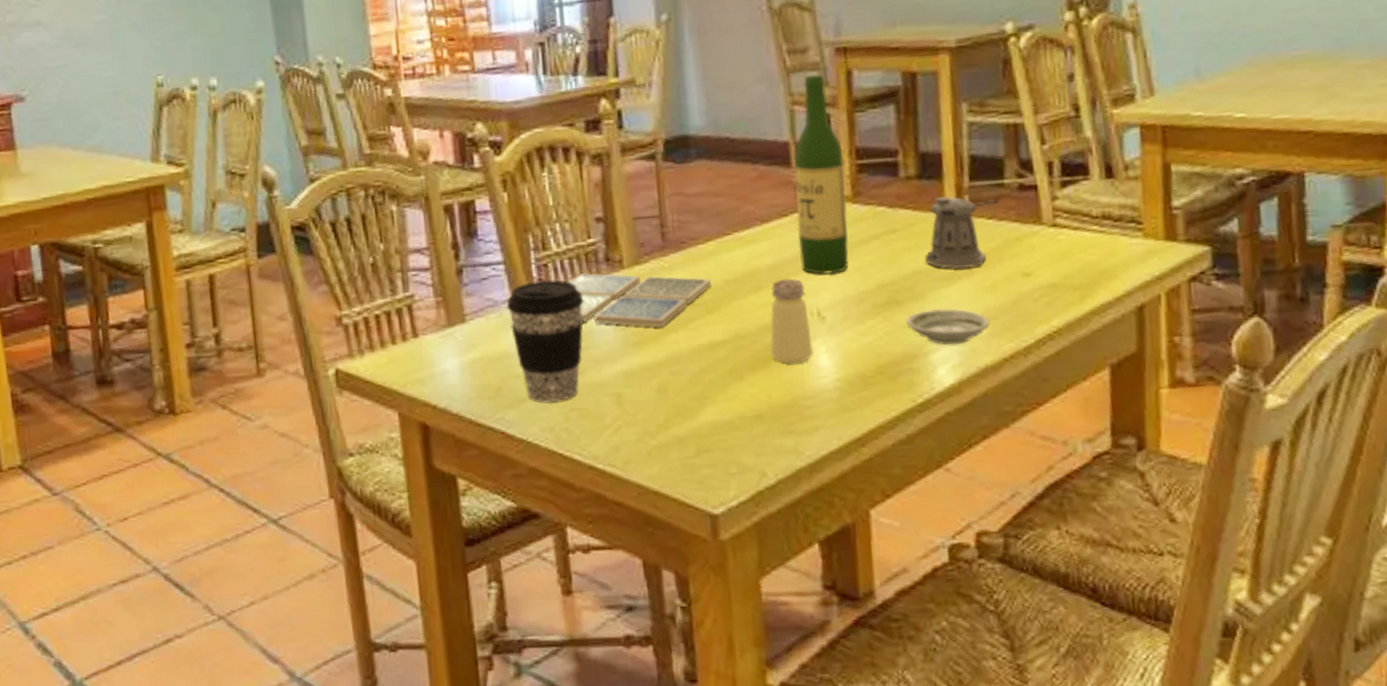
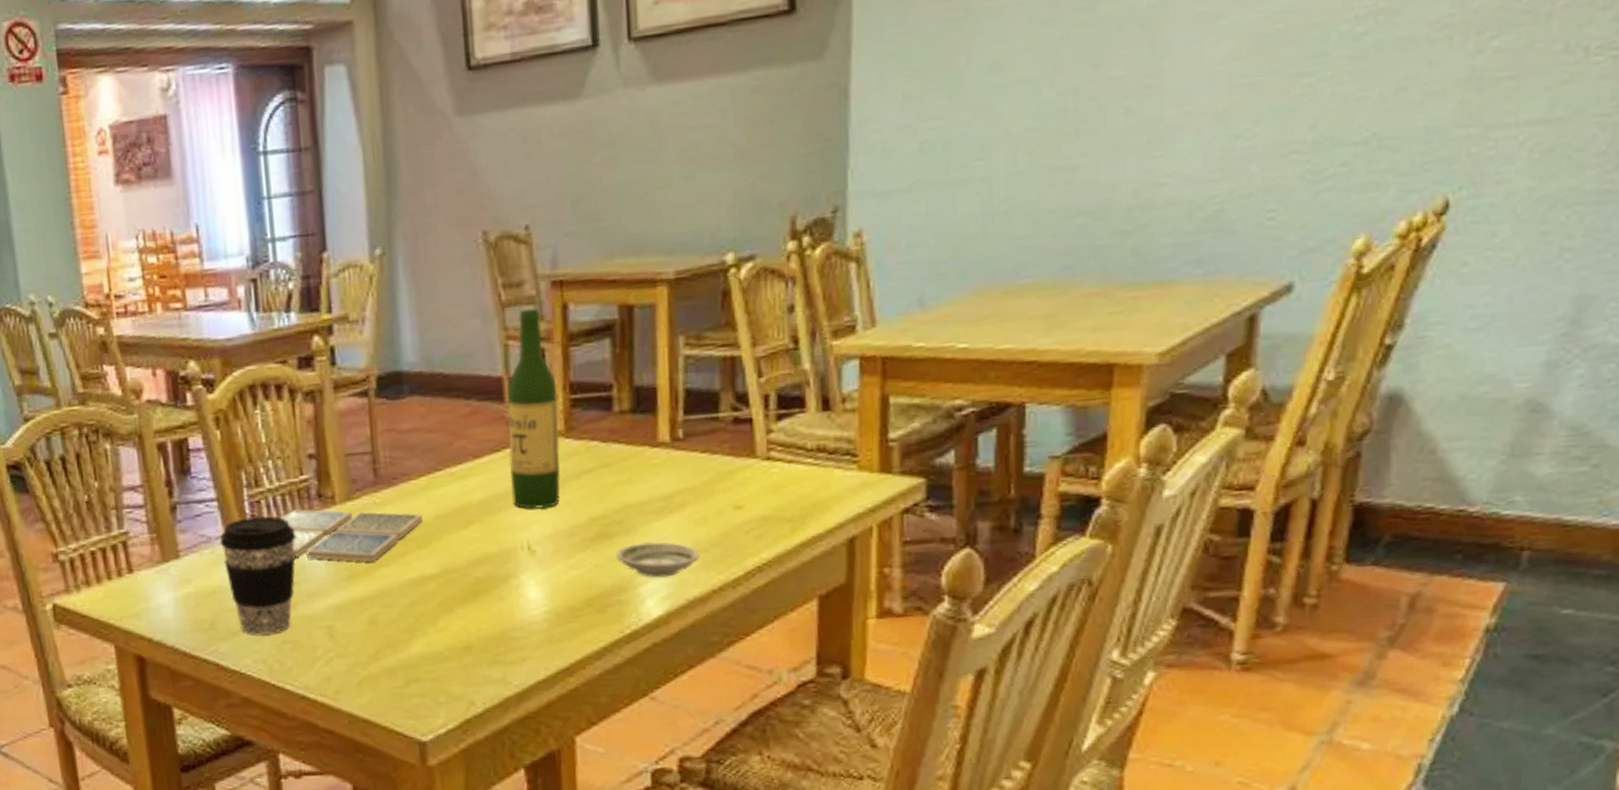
saltshaker: present [770,278,813,364] -> none [480,513,523,596]
pepper shaker: present [925,196,998,269] -> none [637,430,712,503]

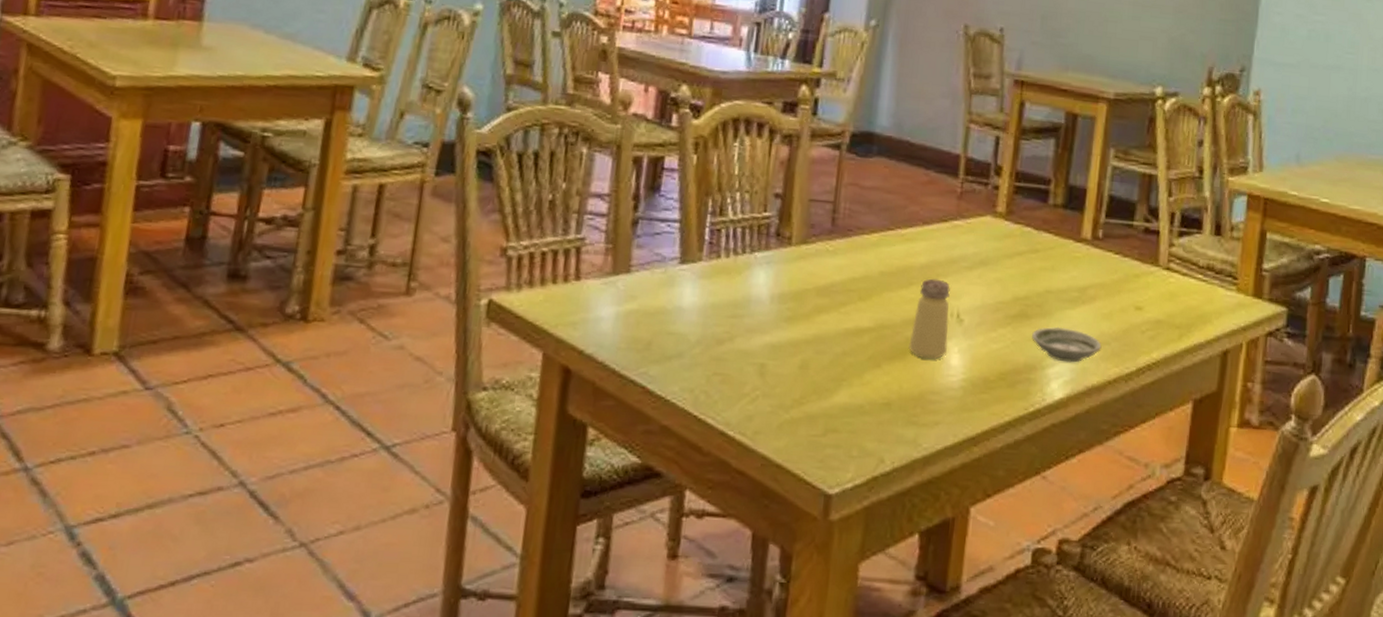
coffee cup: present [219,515,297,636] -> none [672,243,749,364]
drink coaster: present [280,508,424,562] -> none [737,243,869,307]
saltshaker: none [480,513,523,596] -> present [908,278,950,360]
wine bottle: present [507,308,561,509] -> none [951,98,1005,282]

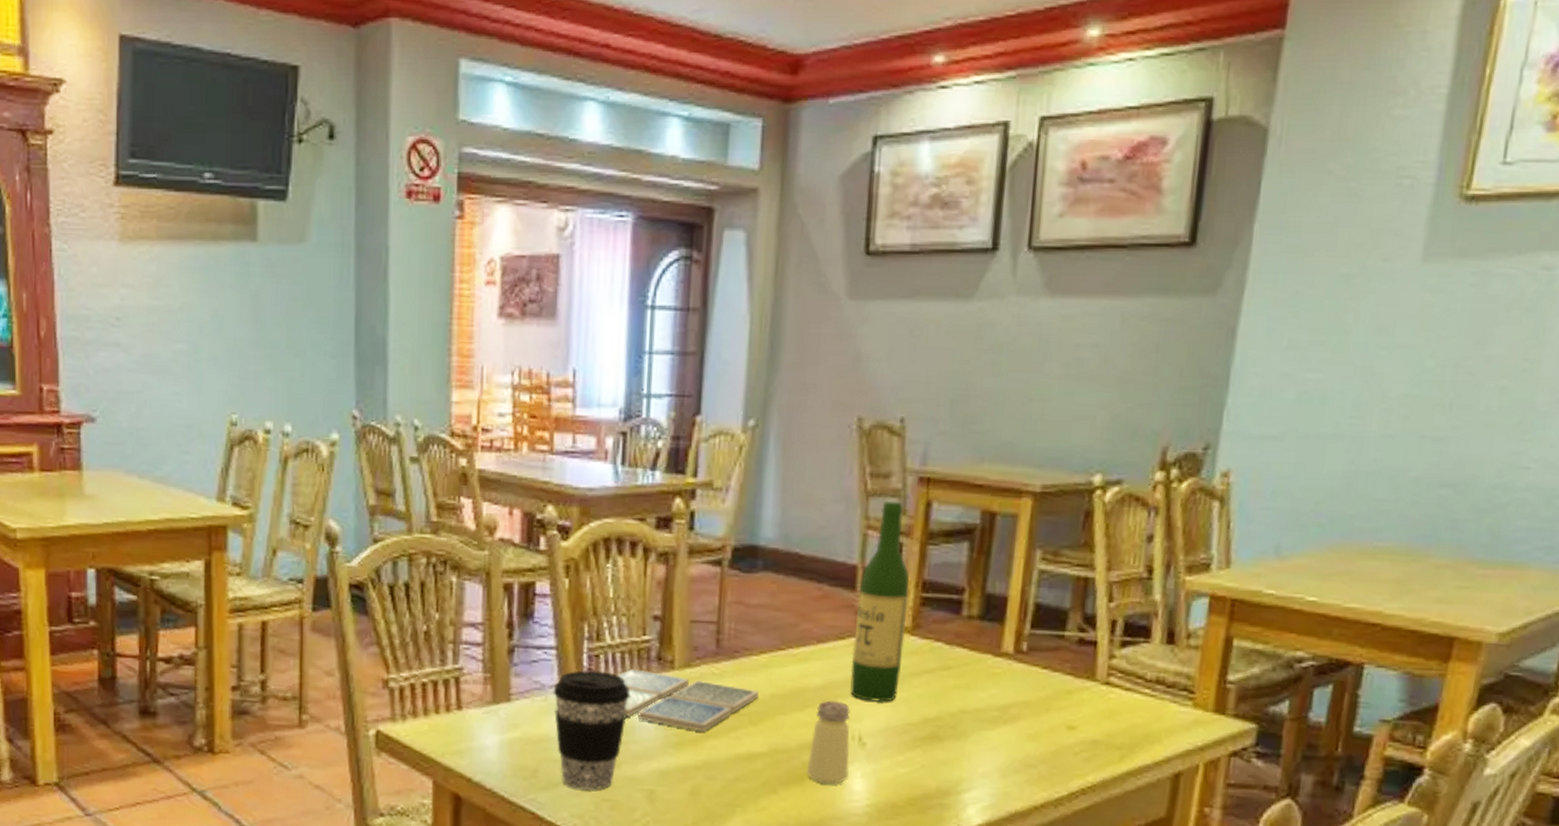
coffee cup: none [672,243,749,364] -> present [553,669,631,791]
drink coaster: none [737,243,869,307] -> present [617,668,760,732]
wine bottle: none [951,98,1005,282] -> present [850,500,910,703]
saucer: present [1032,326,1102,363] -> none [944,749,1027,787]

